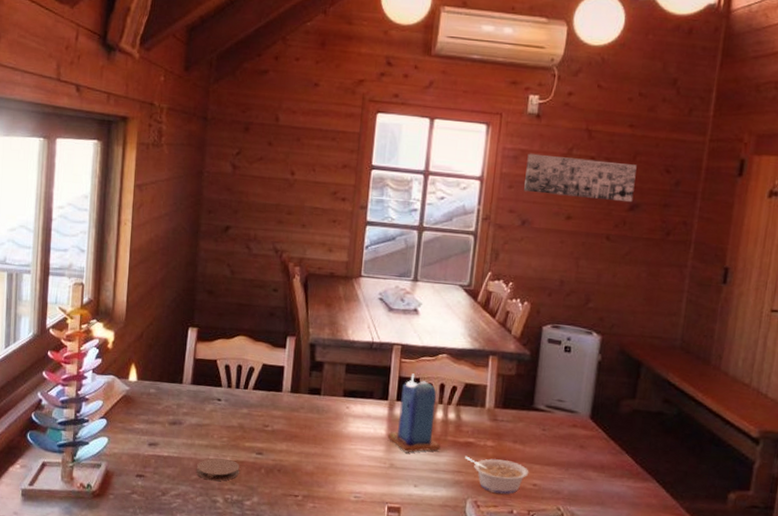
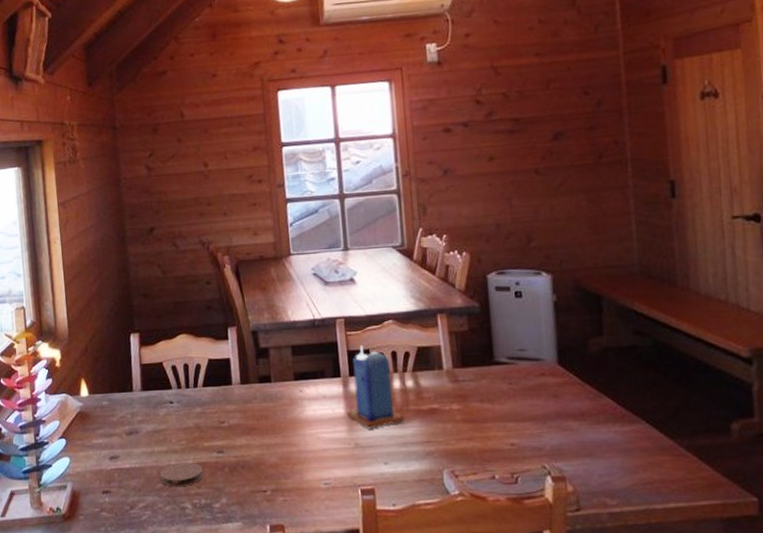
legume: present [465,455,529,494] -> none [432,422,504,459]
wall art: present [524,153,637,203] -> none [436,92,555,141]

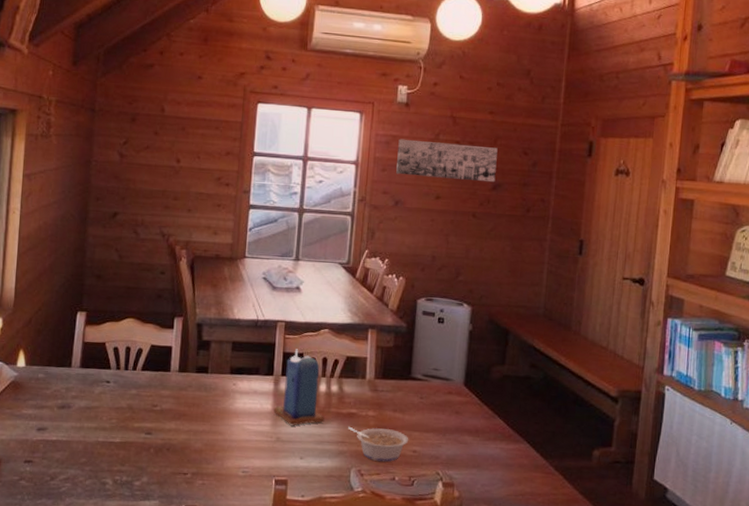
coaster: present [160,462,203,487] -> none [86,439,129,463]
legume: none [432,422,504,459] -> present [348,426,409,462]
wall art: none [436,92,555,141] -> present [396,138,498,183]

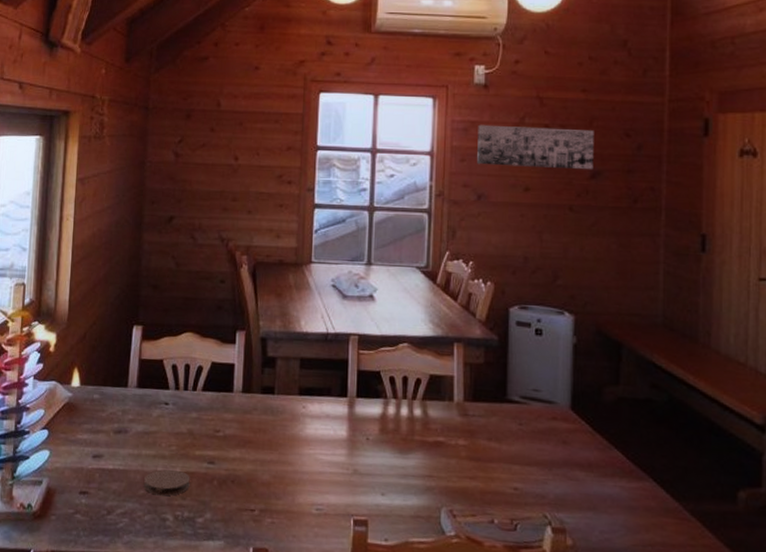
coaster: none [86,439,129,463] -> present [144,469,190,496]
candle: present [274,349,325,426] -> none [349,366,408,457]
legume: present [348,426,409,462] -> none [435,457,508,501]

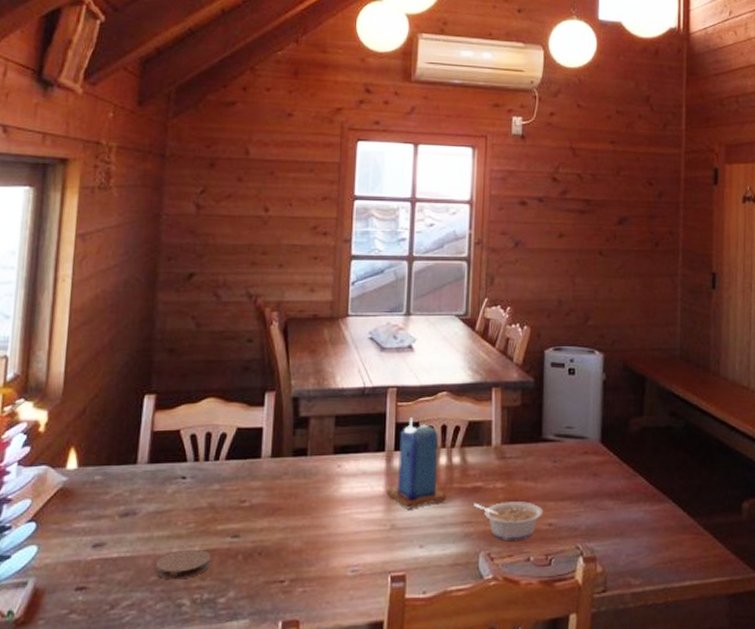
candle: none [349,366,408,457] -> present [387,417,446,510]
legume: none [435,457,508,501] -> present [474,501,543,540]
wall art: present [477,124,594,170] -> none [514,174,621,217]

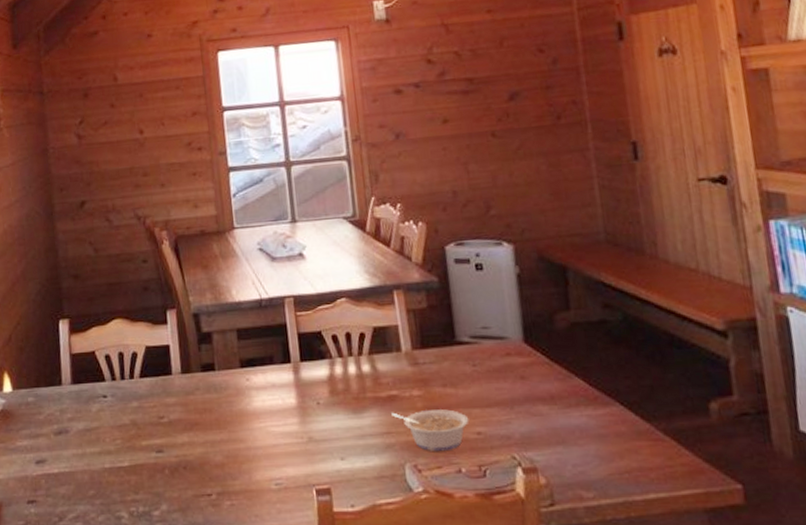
coaster: present [156,549,211,580] -> none [92,464,141,494]
candle: present [387,417,446,510] -> none [299,327,361,421]

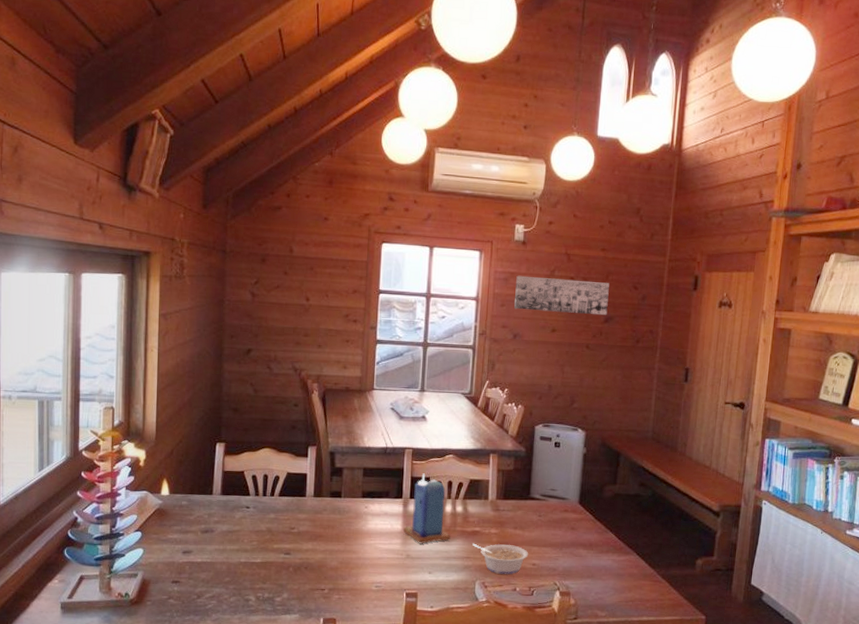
candle: none [299,327,361,421] -> present [403,473,451,544]
wall art: none [385,50,511,103] -> present [514,275,609,316]

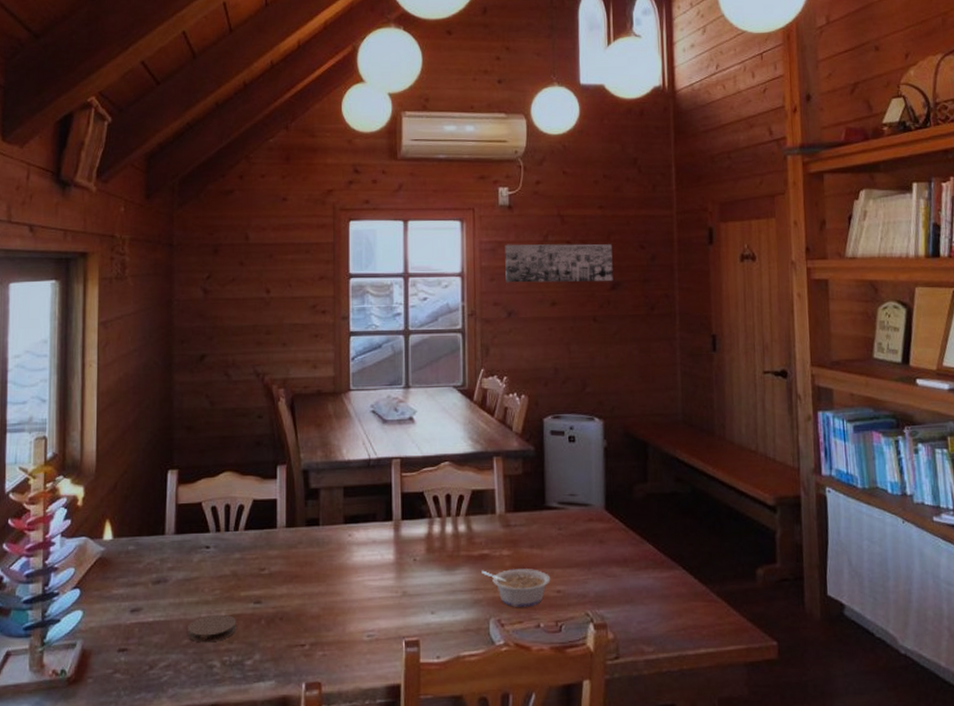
coaster: none [229,560,269,582] -> present [188,614,236,643]
candle: present [403,473,451,544] -> none [397,487,454,577]

